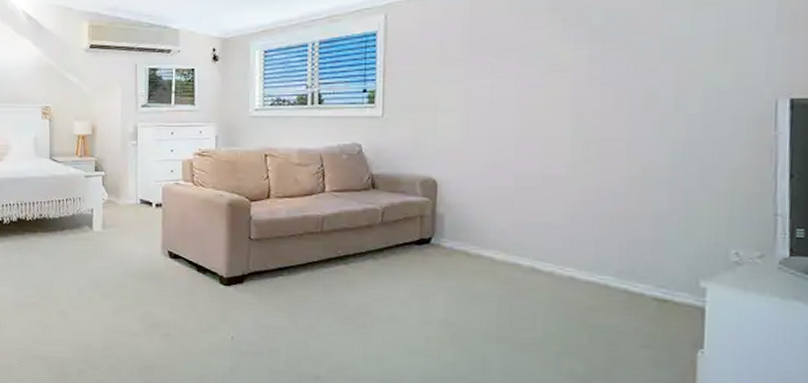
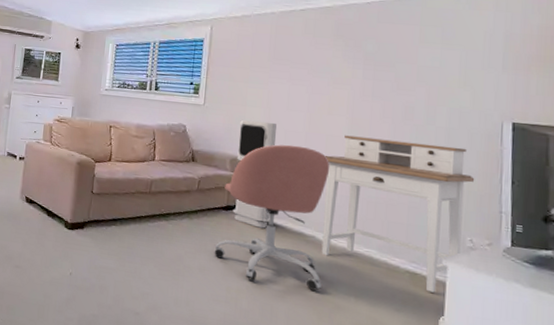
office chair: none [407,156,550,332] -> present [214,144,330,291]
air purifier: none [428,129,479,263] -> present [232,119,277,229]
desk: none [542,136,741,322] -> present [321,135,475,293]

